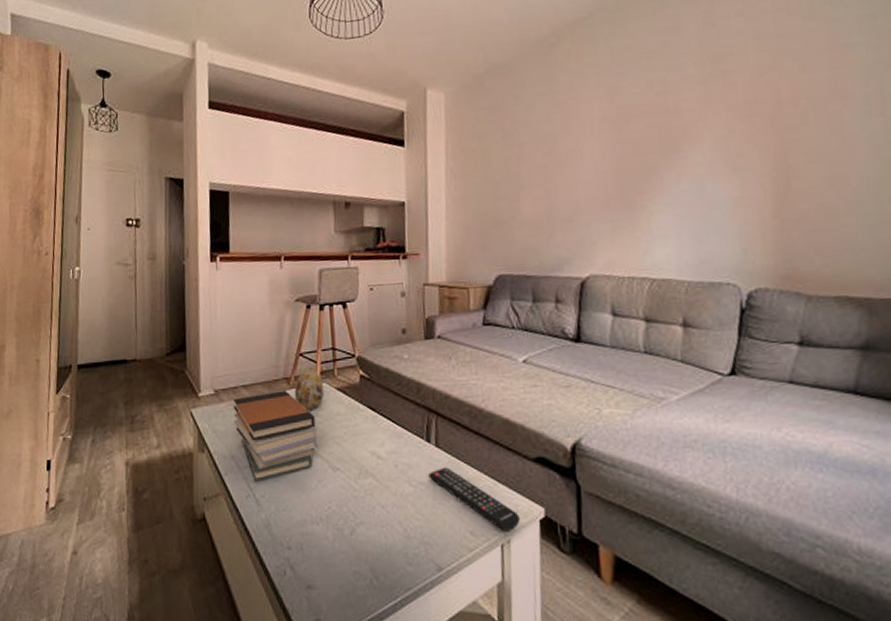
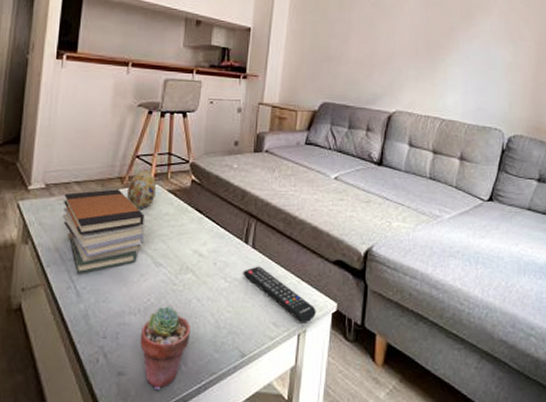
potted succulent: none [325,514,378,606] -> present [140,306,190,390]

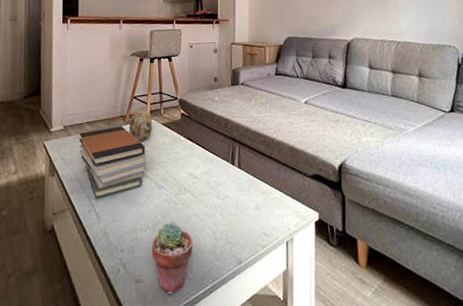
remote control: present [243,266,316,323] -> none [232,184,300,232]

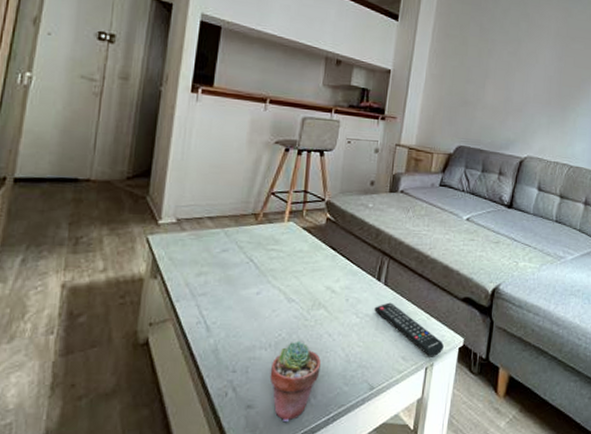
book stack: present [79,126,147,199] -> none [193,225,279,309]
decorative egg: present [129,108,153,141] -> none [261,206,292,246]
remote control: none [232,184,300,232] -> present [374,302,444,357]

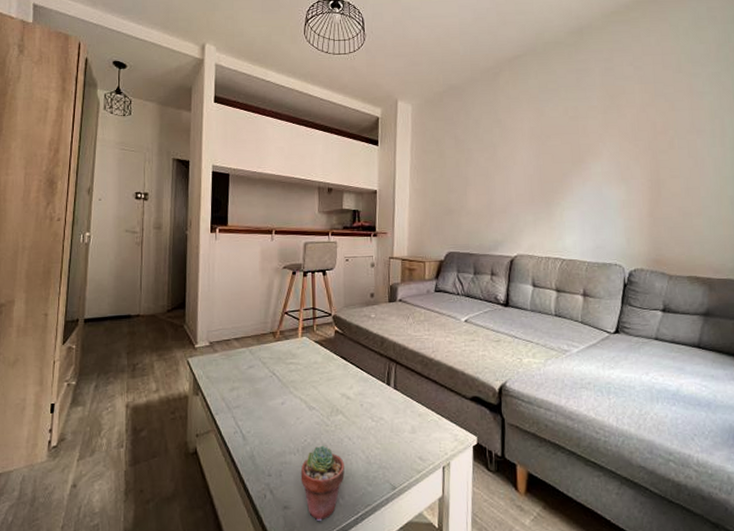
remote control: present [374,302,444,357] -> none [388,405,458,457]

